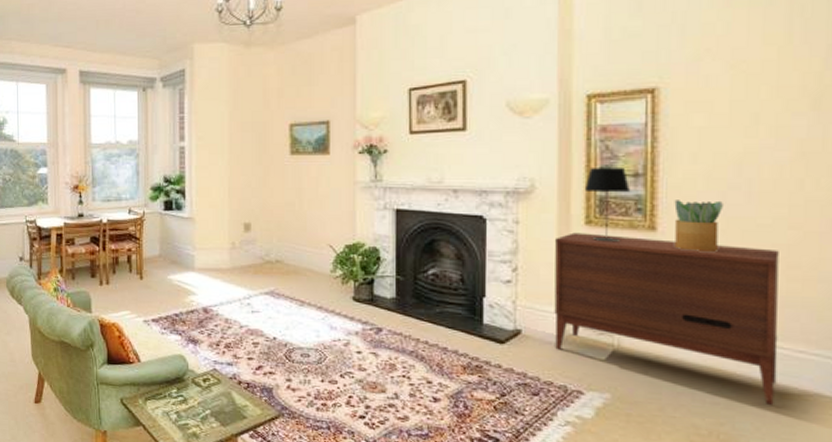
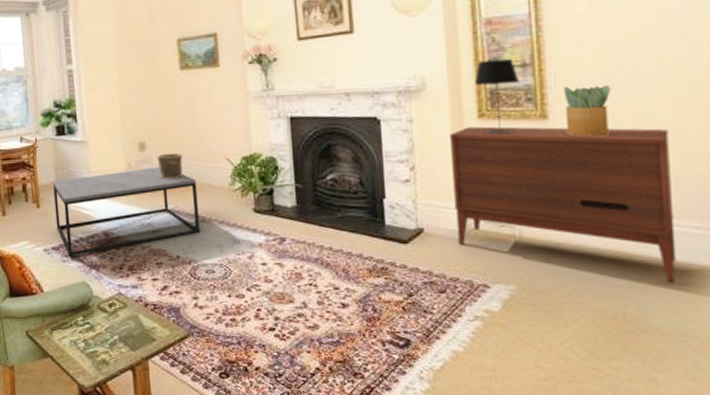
coffee table: none [157,248,298,330] -> present [53,167,200,257]
ceramic pot: none [261,235,287,262] -> present [157,152,183,179]

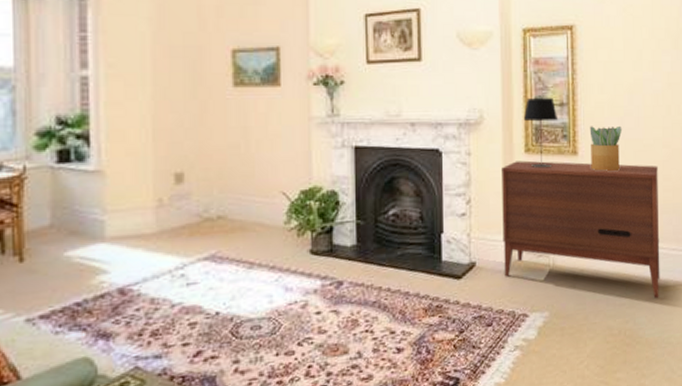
coffee table: present [53,167,200,257] -> none [47,204,246,326]
ceramic pot: present [157,152,183,179] -> none [197,186,231,218]

